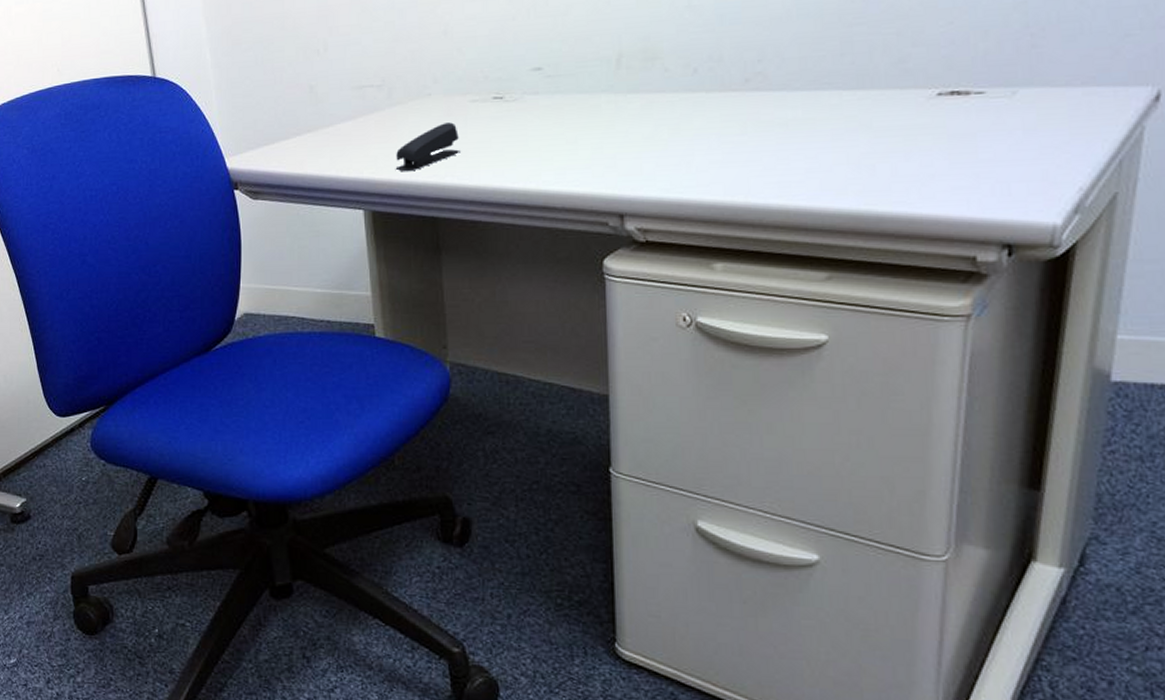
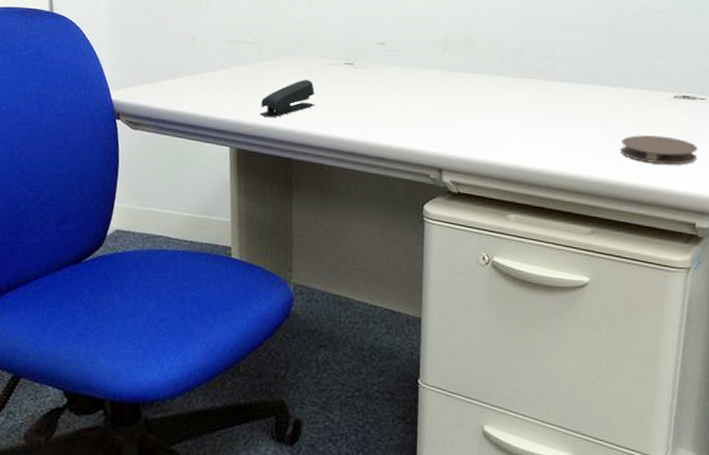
coaster: none [863,147,975,184] -> present [620,135,697,165]

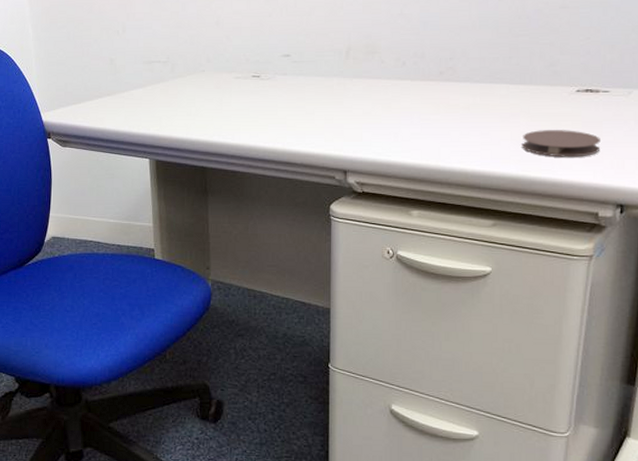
stapler: present [259,80,315,118] -> none [175,94,226,131]

